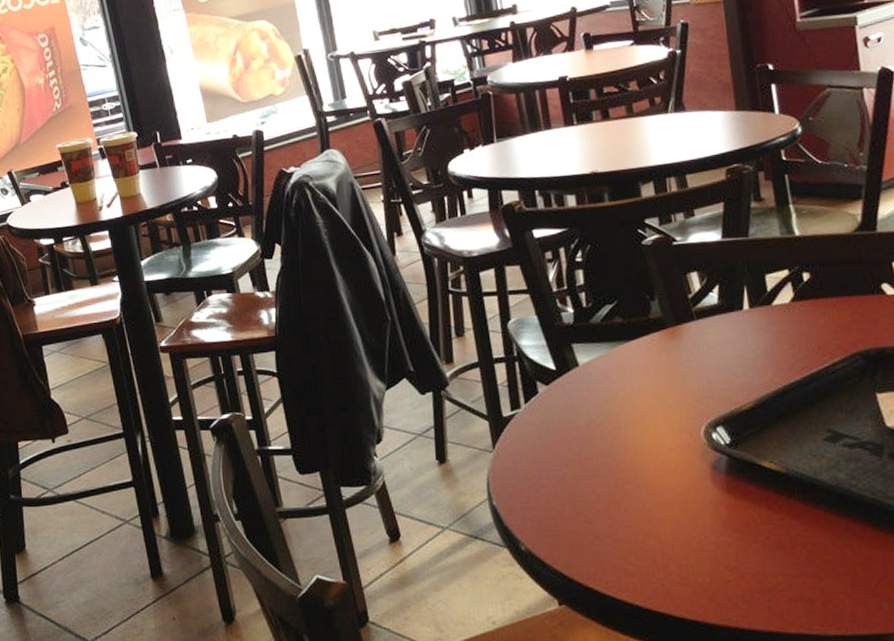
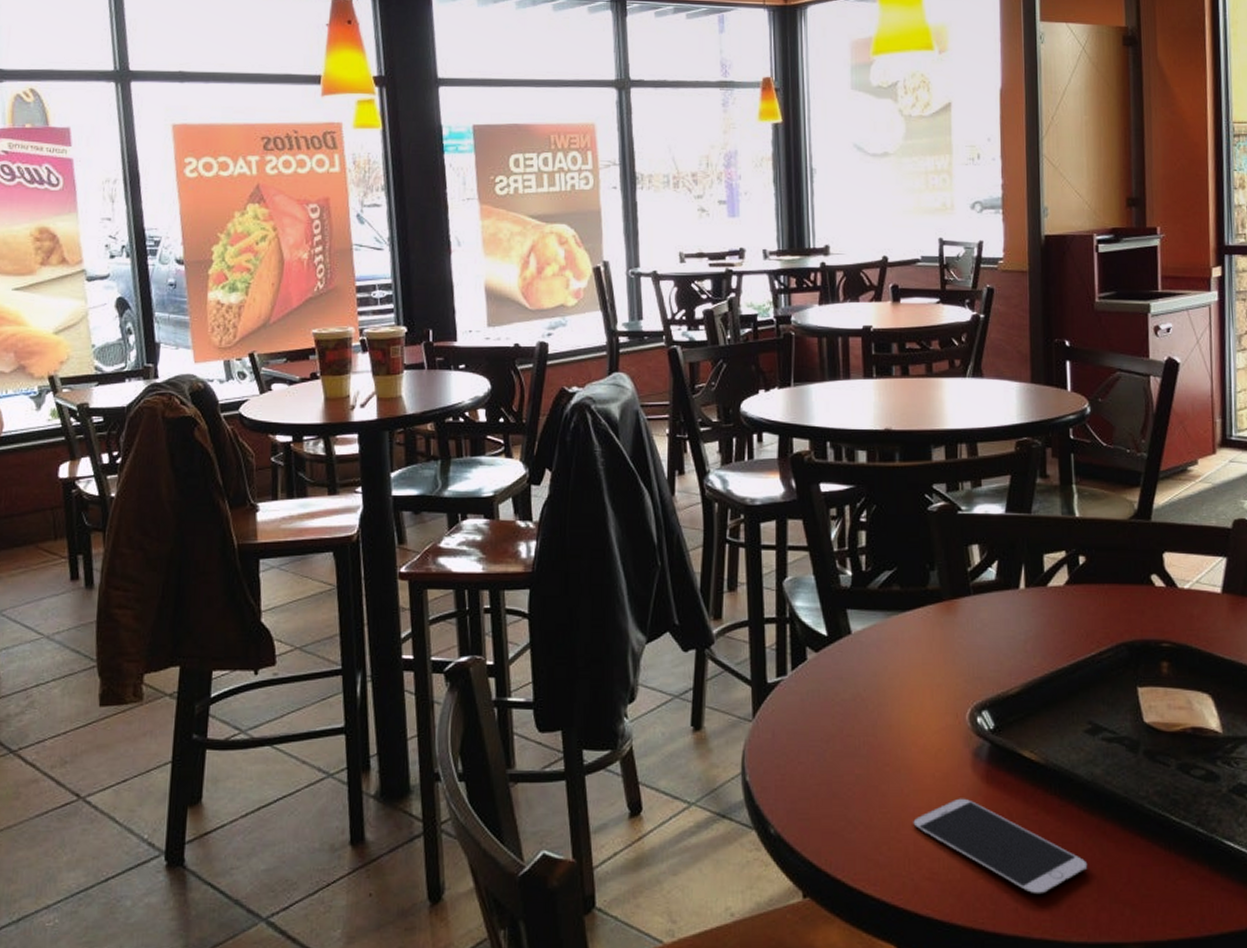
smartphone: none [658,508,840,593] -> present [913,798,1088,895]

